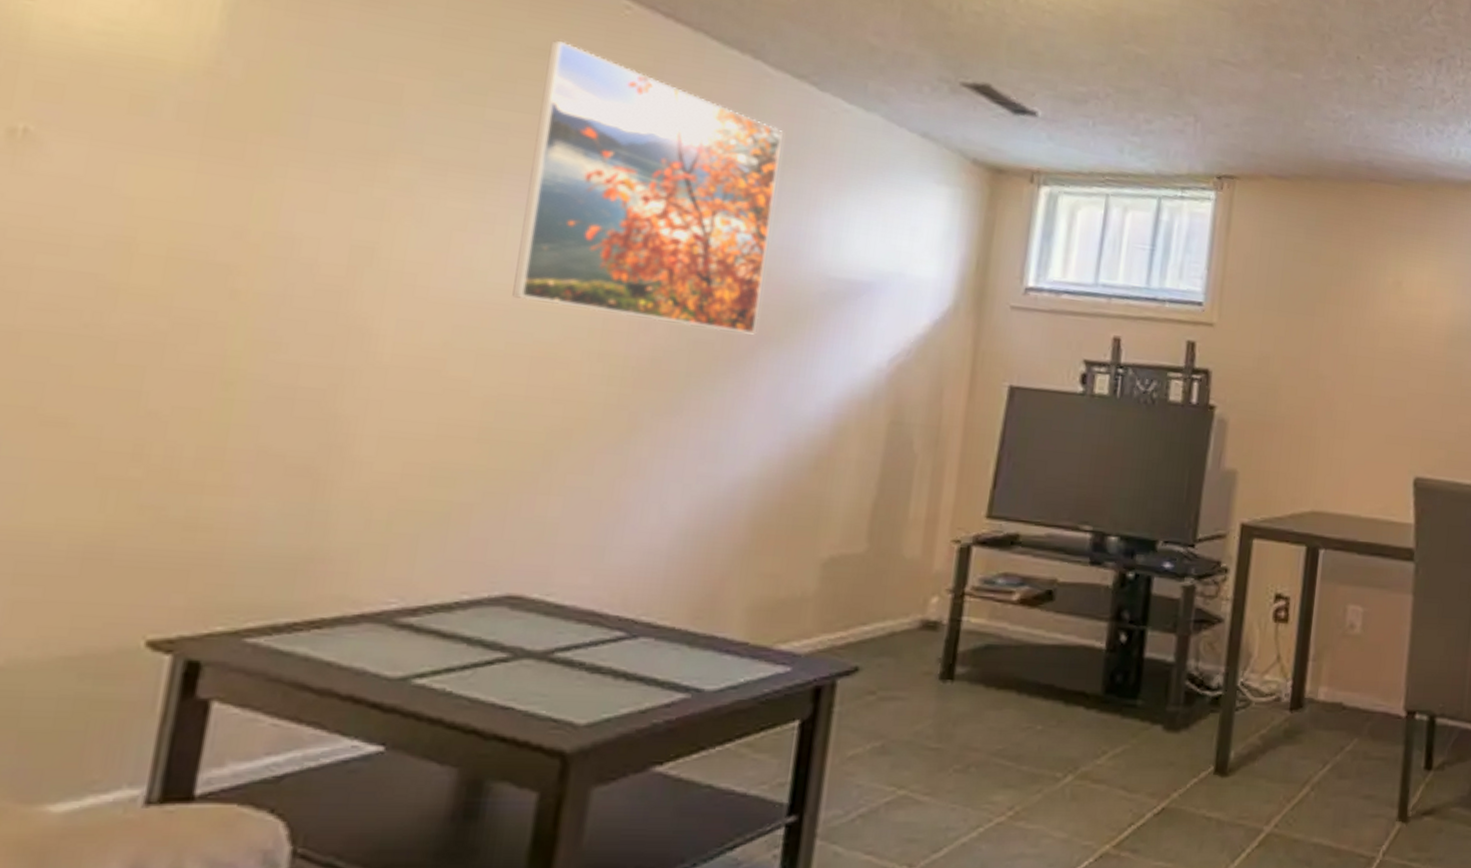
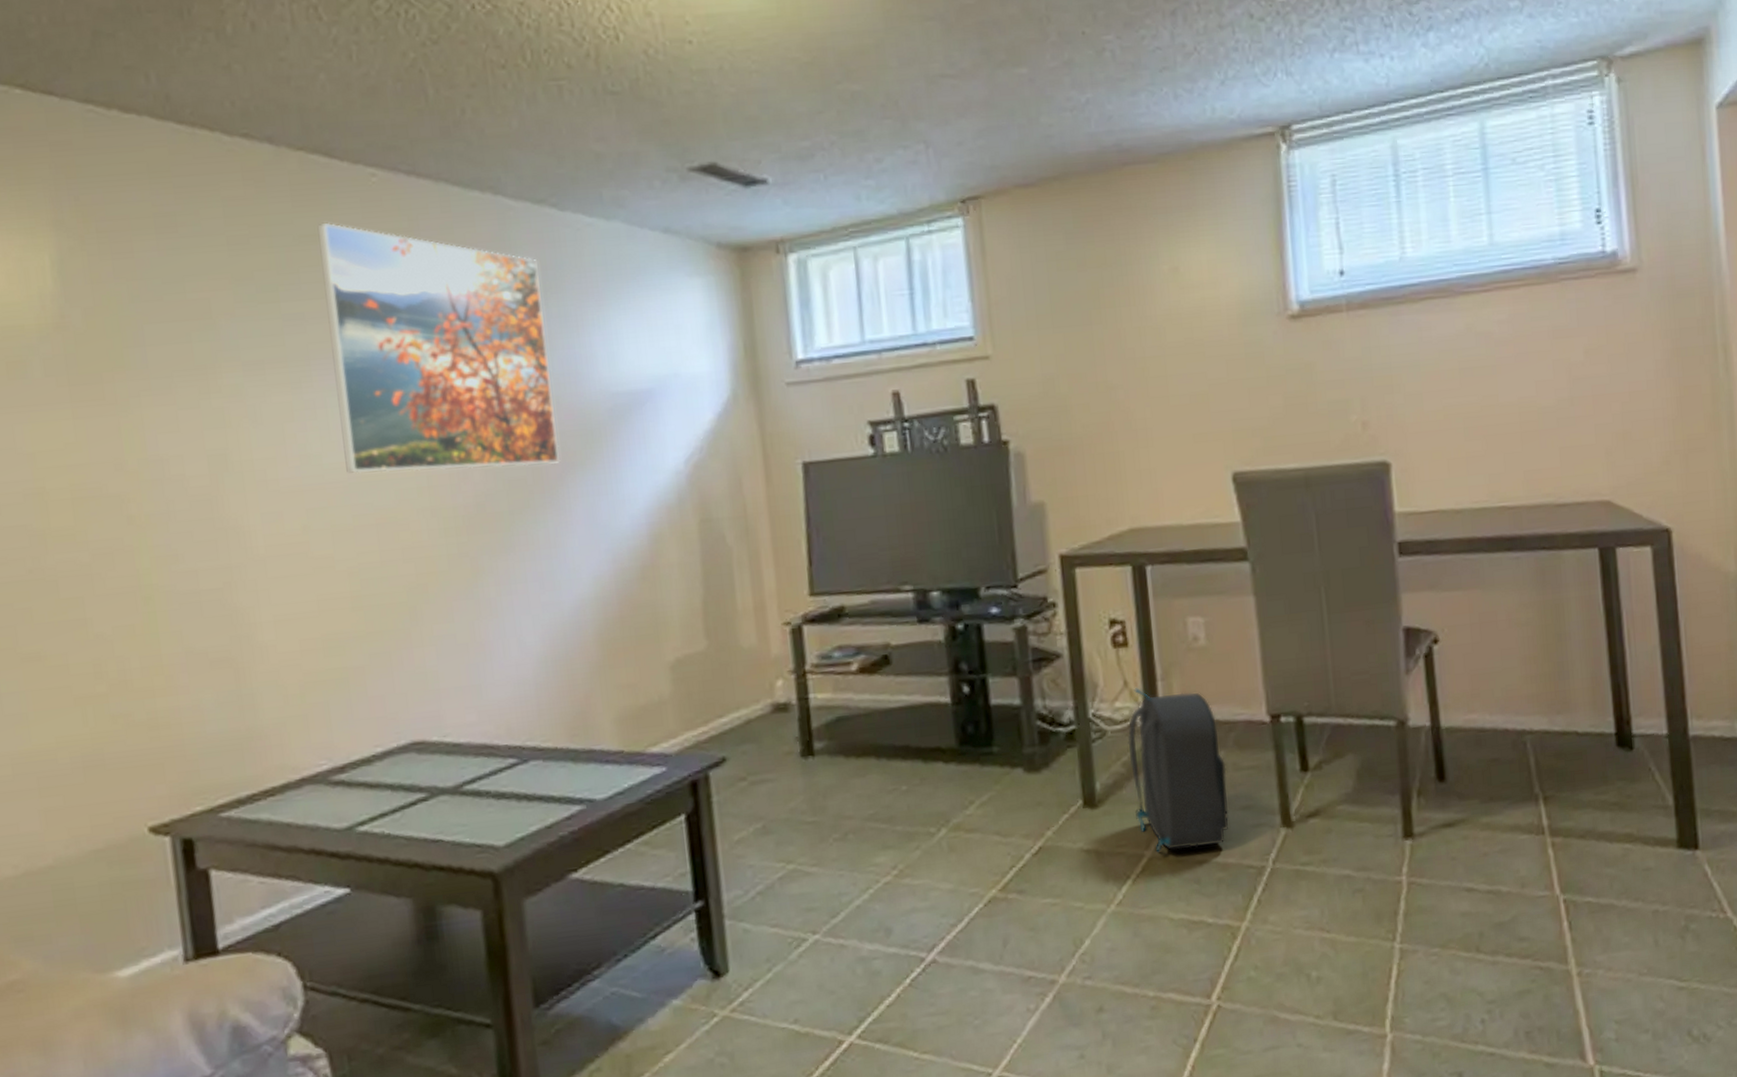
backpack: none [1262,664,1358,829] -> present [1128,688,1229,853]

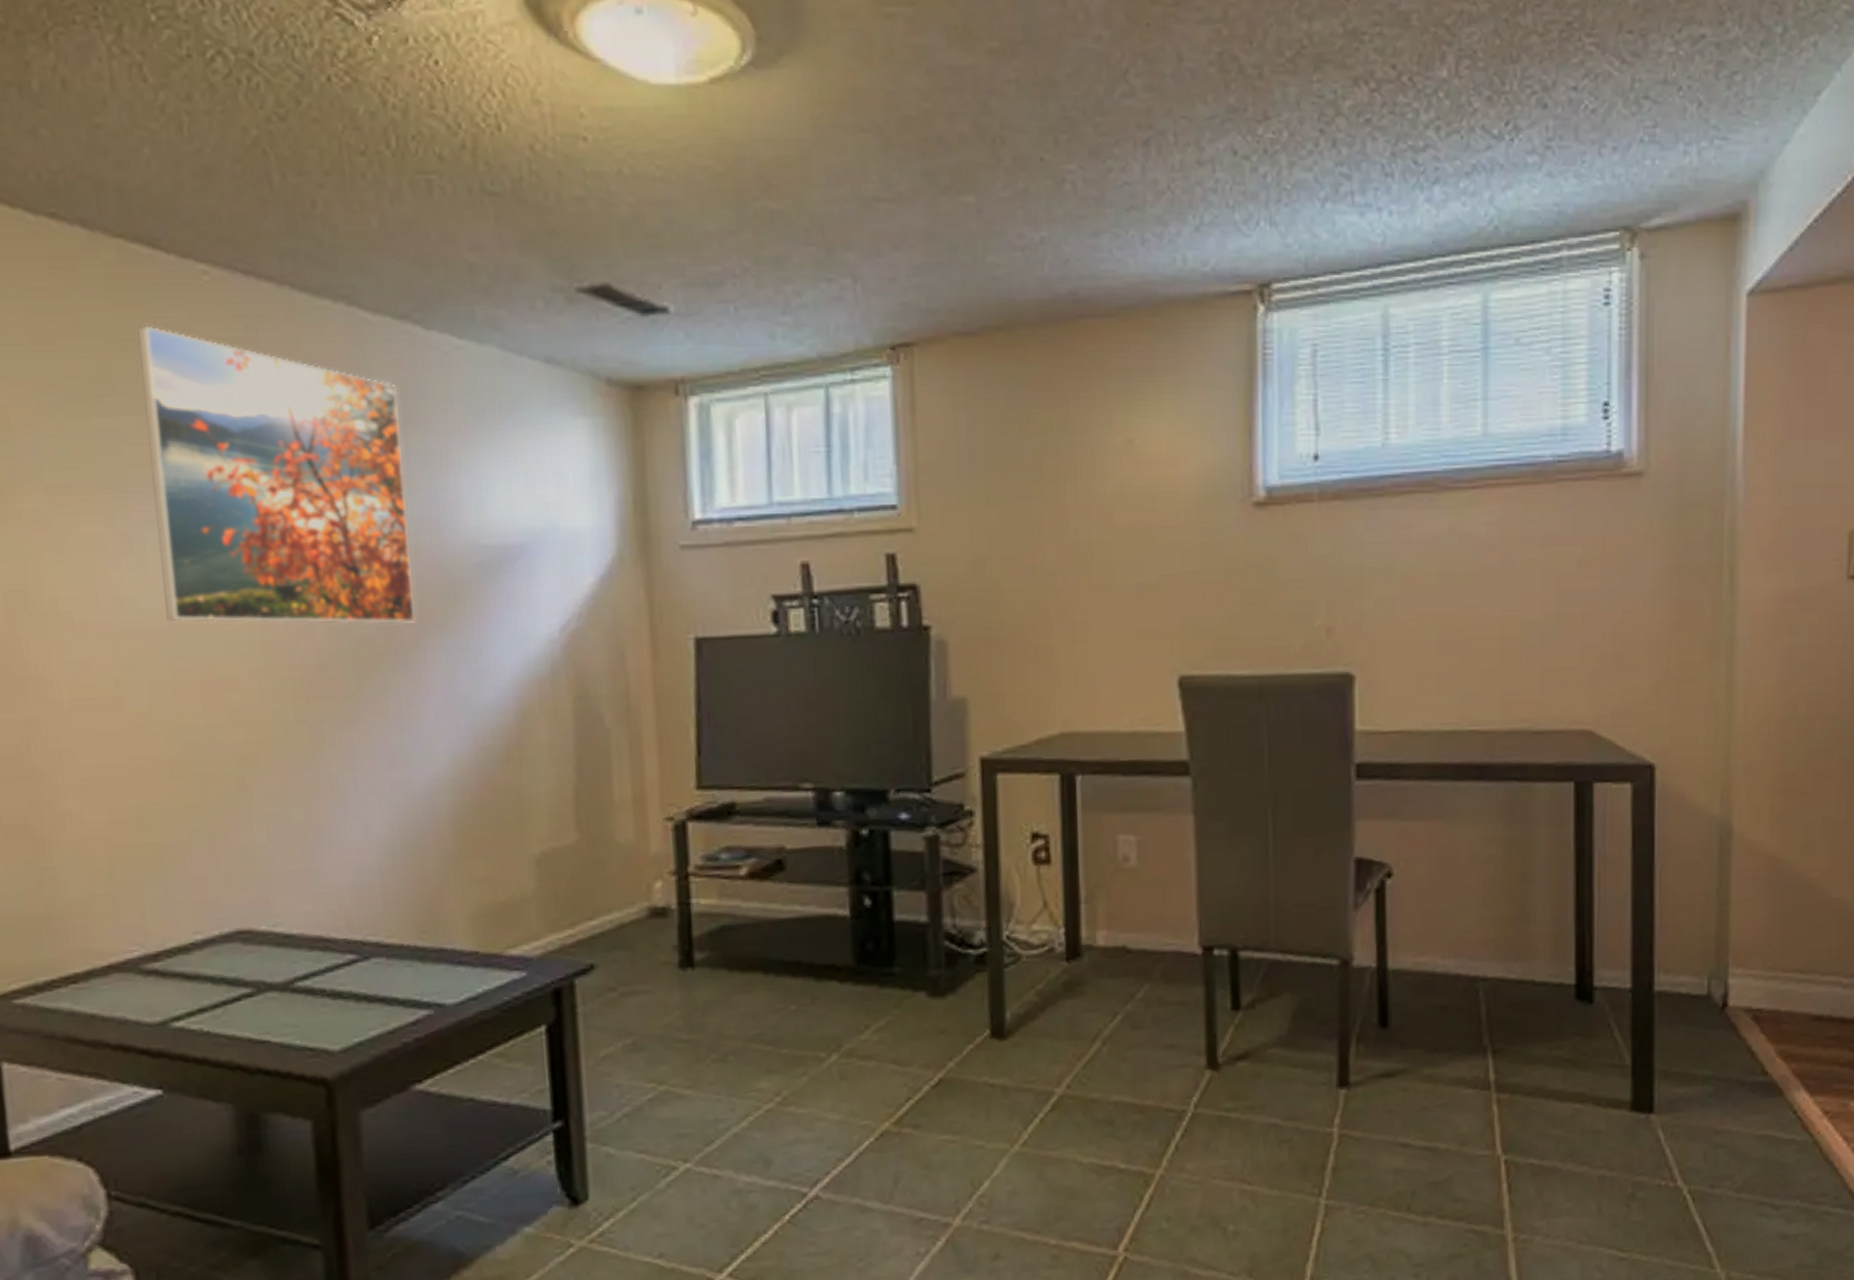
backpack: present [1128,688,1229,853] -> none [1044,910,1151,1091]

